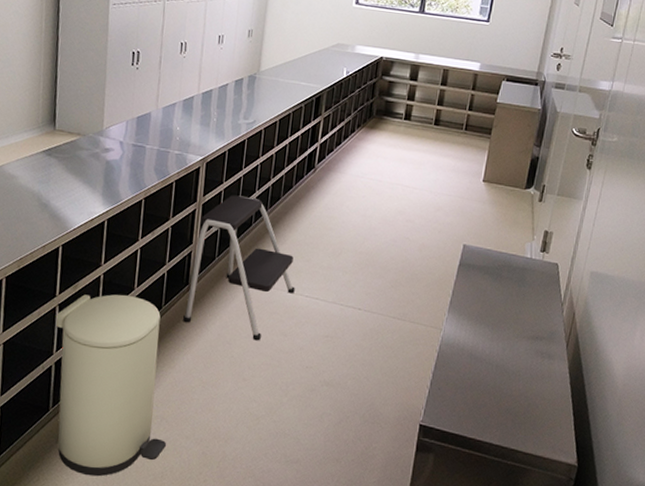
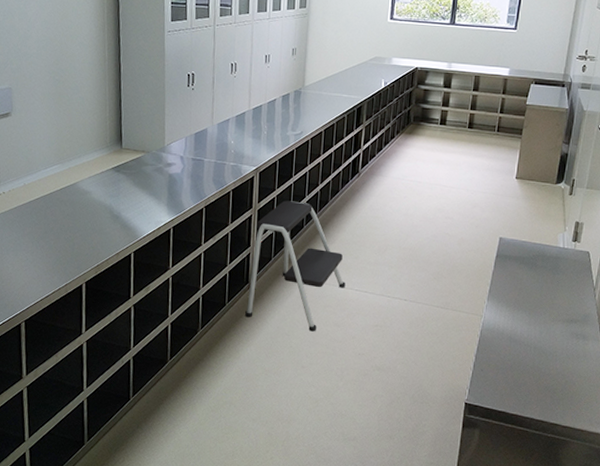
pedal bin: present [55,294,167,477] -> none [131,294,236,457]

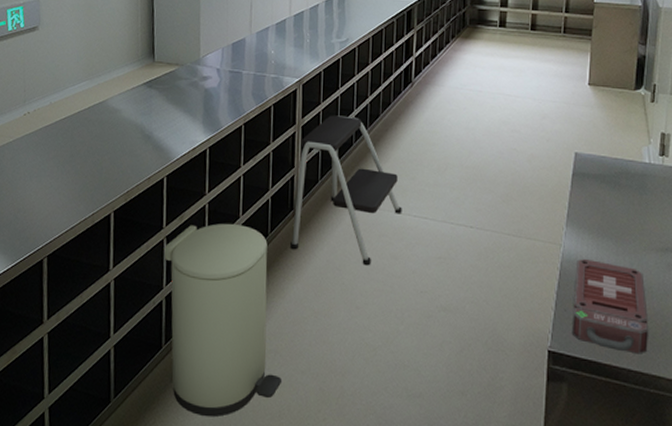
pedal bin: none [131,294,236,457] -> present [164,223,283,417]
first-aid kit: none [486,327,551,406] -> present [571,258,649,354]

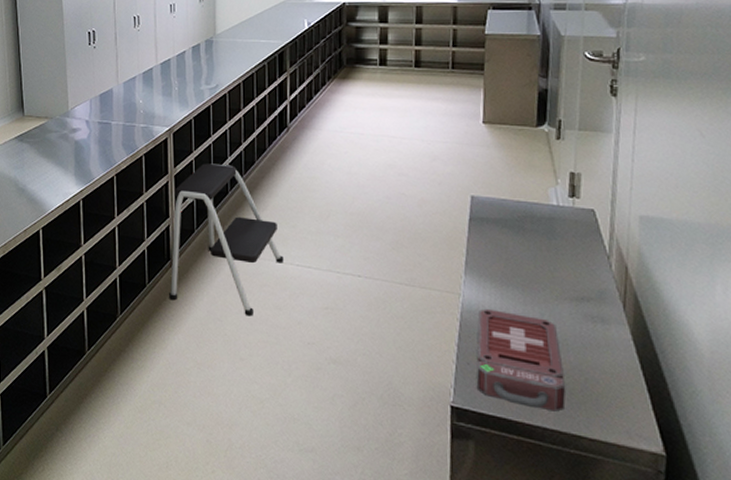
pedal bin: present [164,223,283,417] -> none [44,274,168,467]

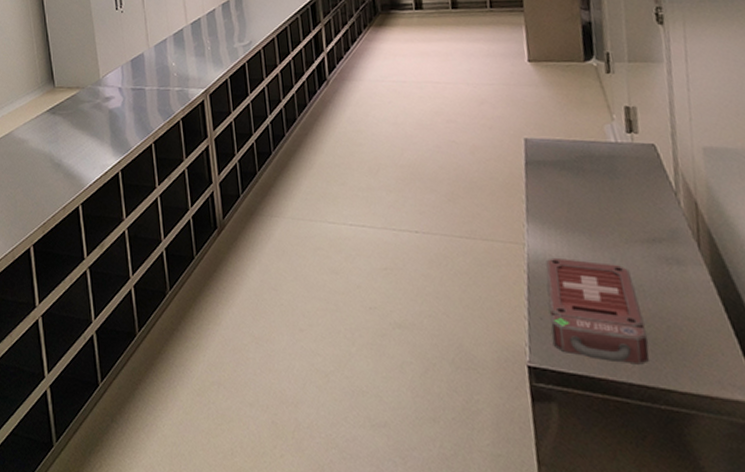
step stool: present [169,163,284,317] -> none [217,123,336,283]

